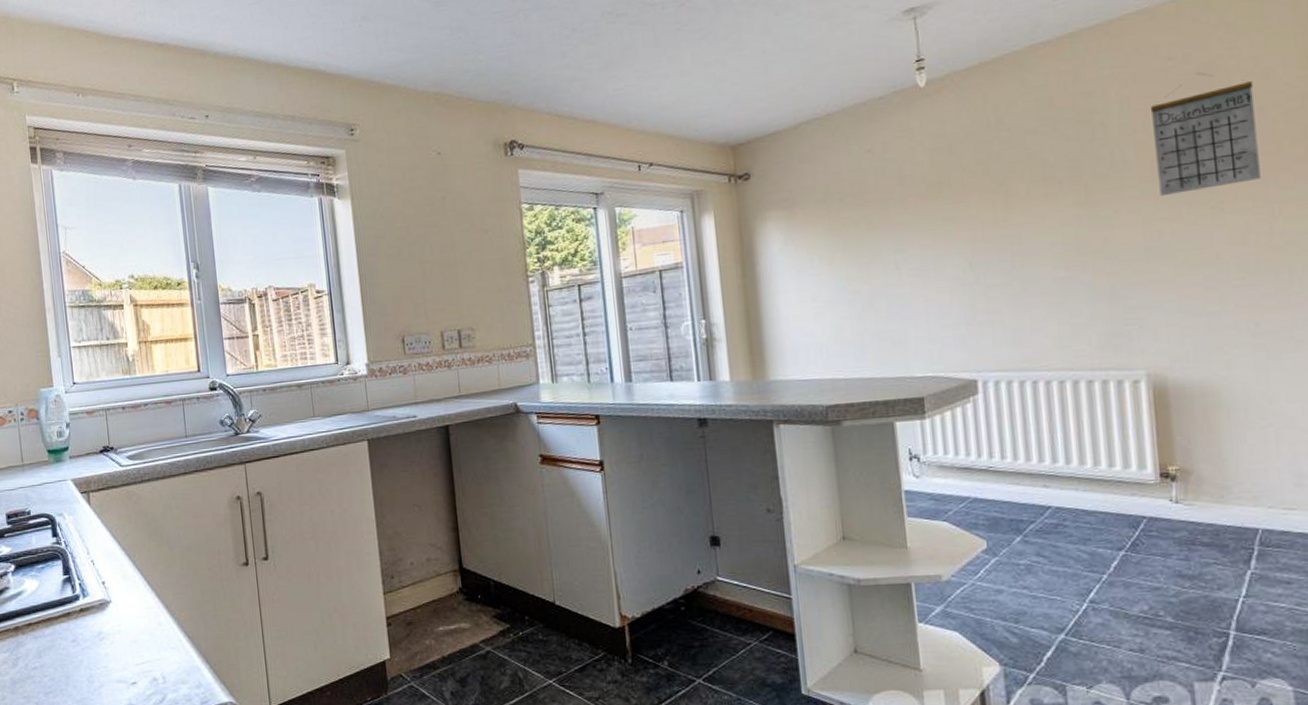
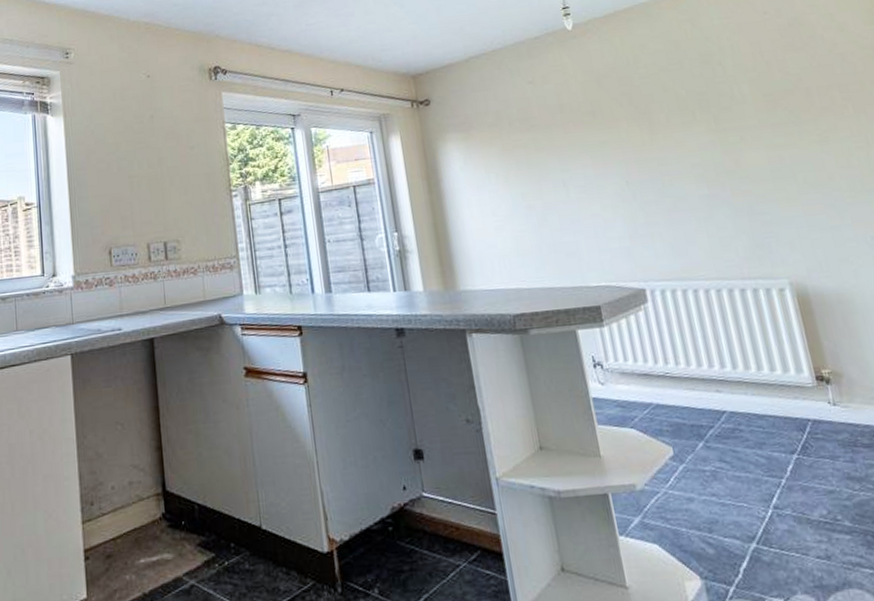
calendar: present [1150,73,1261,196] -> none [755,25,853,125]

